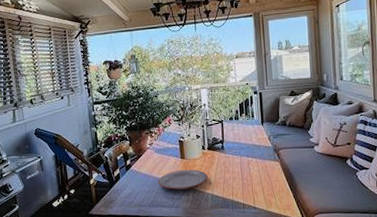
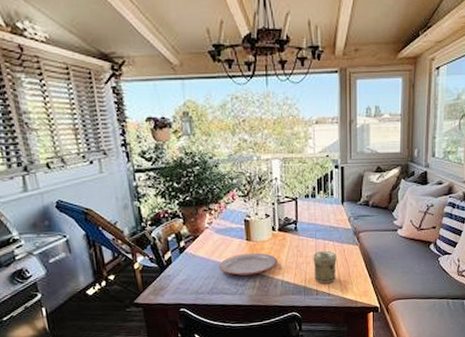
jar: none [238,166,260,198] -> present [313,250,337,284]

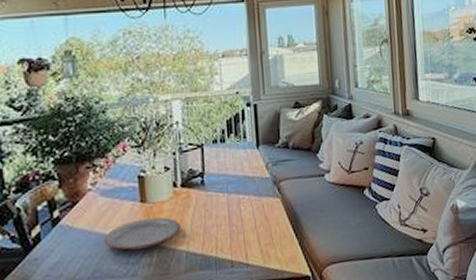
jar: present [313,250,337,284] -> none [225,207,255,252]

